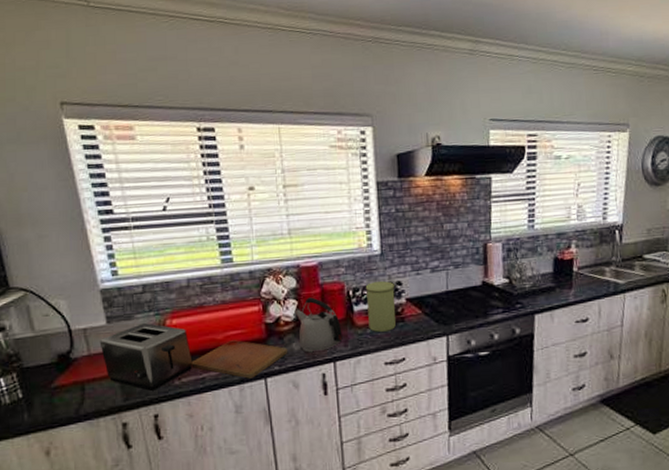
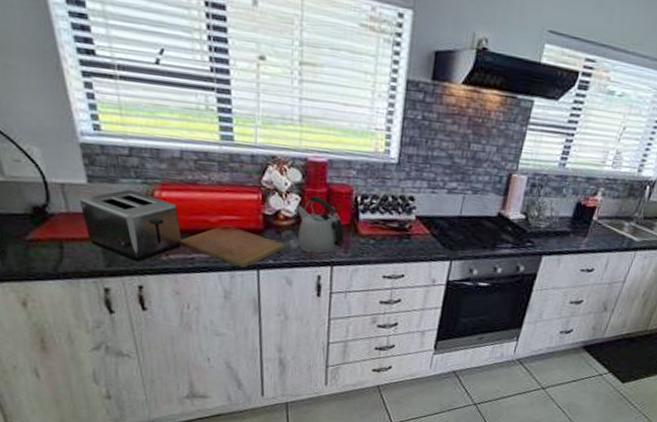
canister: present [365,281,396,332] -> none [372,192,406,246]

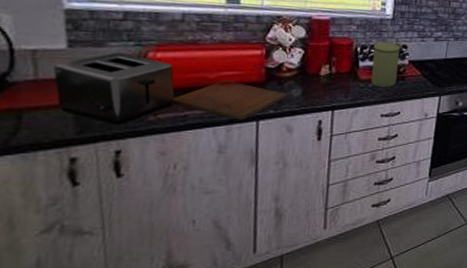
kettle: present [296,195,344,253] -> none [299,48,345,100]
canister: none [372,192,406,246] -> present [371,42,400,87]

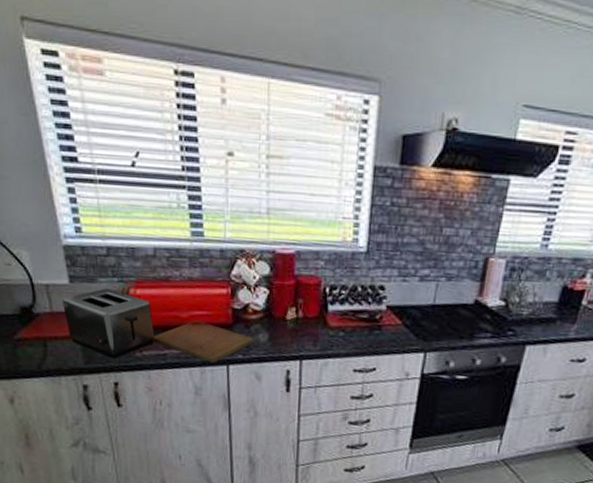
canister: present [371,42,400,87] -> none [342,282,376,338]

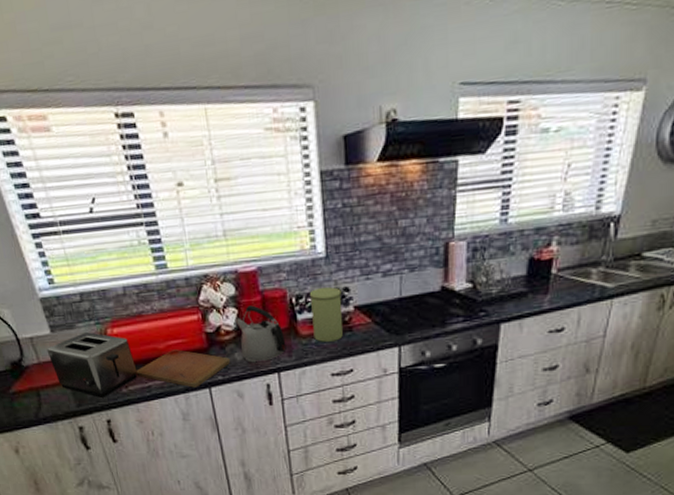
kettle: none [264,288,313,347] -> present [235,305,287,363]
canister: none [342,282,376,338] -> present [309,287,343,342]

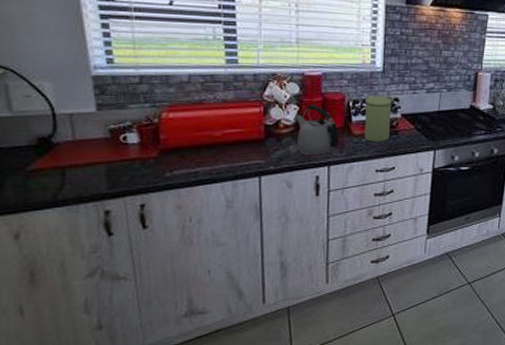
toaster: present [46,332,138,398] -> none [86,114,187,180]
cutting board: present [136,349,231,388] -> none [185,138,285,176]

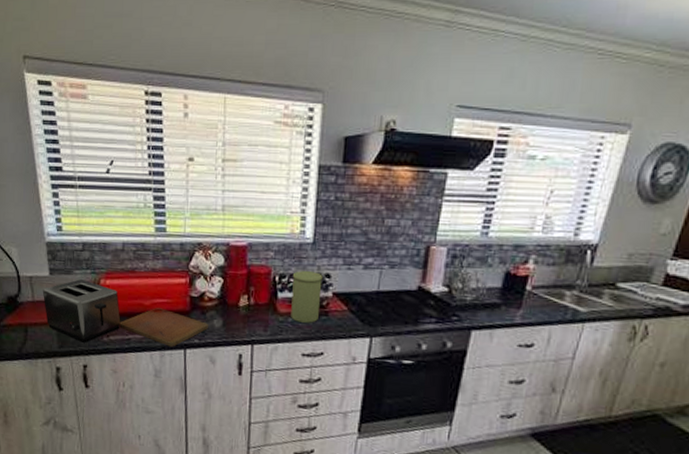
toaster: none [86,114,187,180] -> present [42,279,121,343]
cutting board: none [185,138,285,176] -> present [119,308,209,347]
kettle: present [295,104,339,156] -> none [219,277,264,332]

